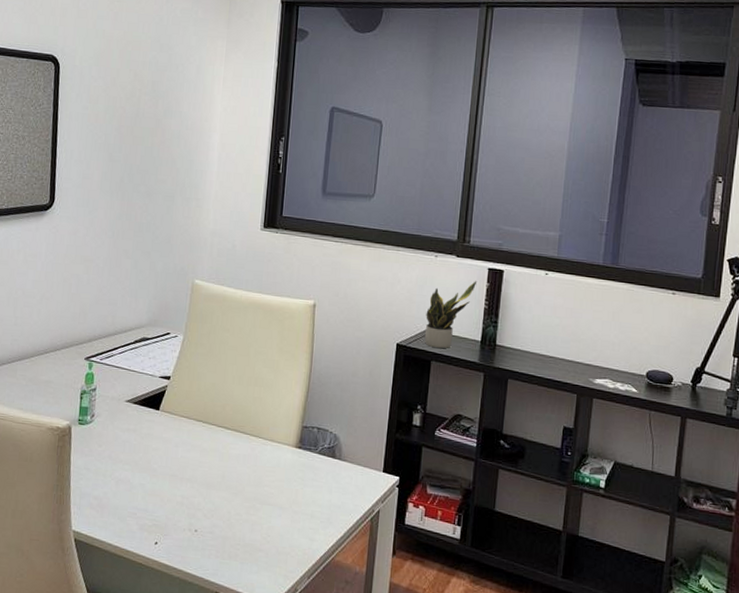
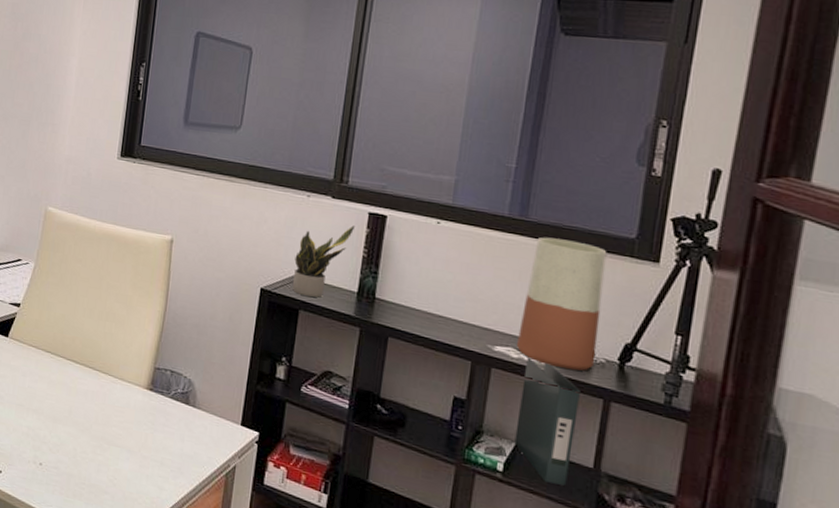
vase: none [613,281,680,395] -> present [517,237,607,371]
binder: none [613,386,663,494] -> present [514,357,580,486]

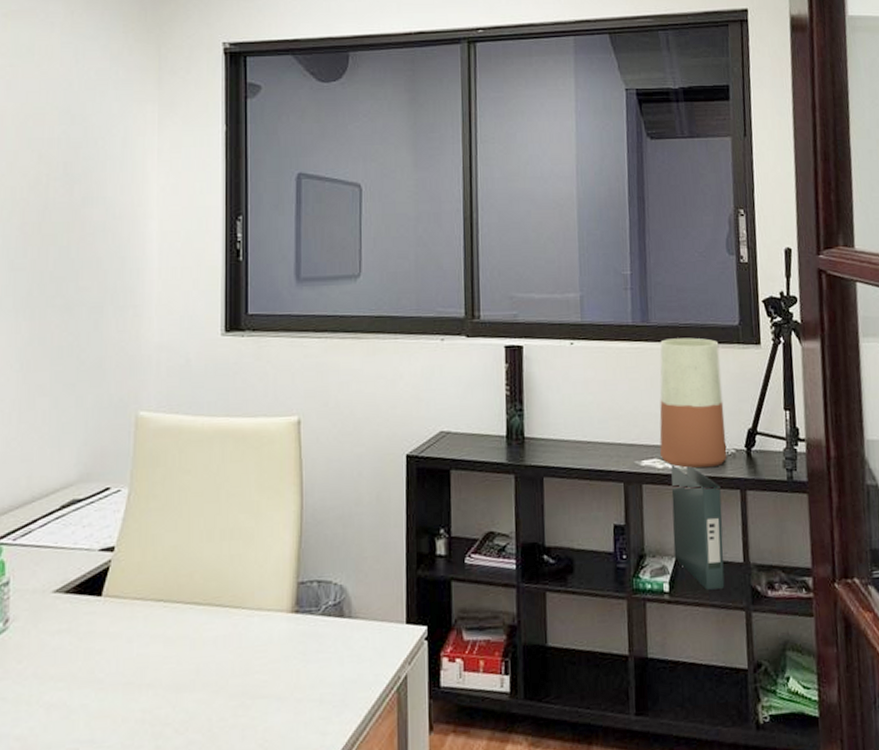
potted plant: present [293,225,356,298] -> none [438,363,494,453]

